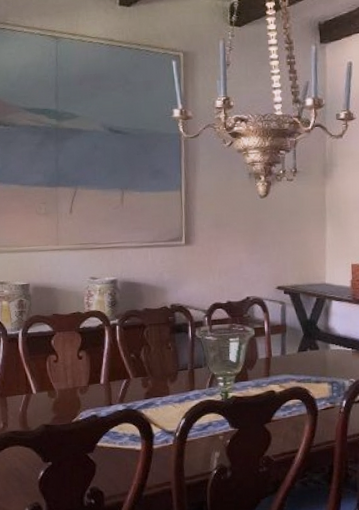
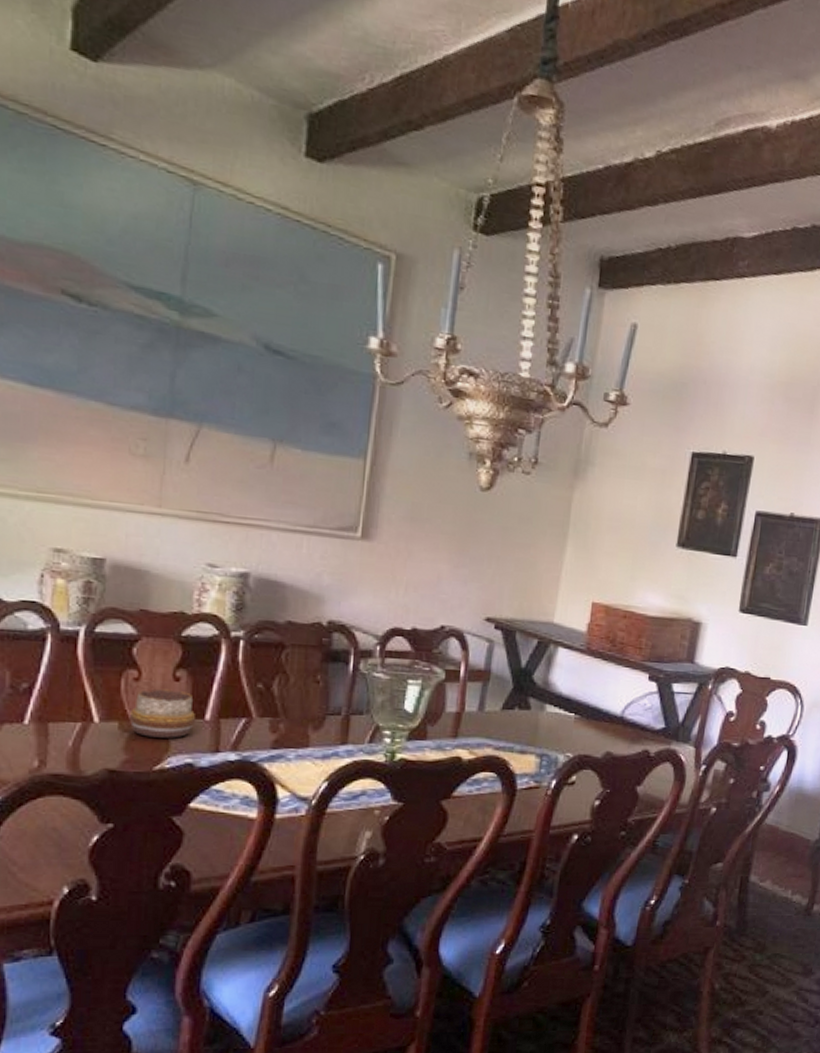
decorative bowl: none [53,365,95,400] -> present [128,688,196,738]

